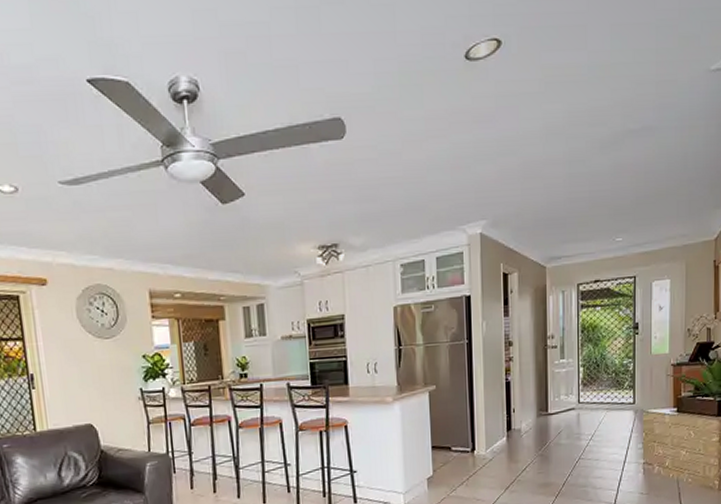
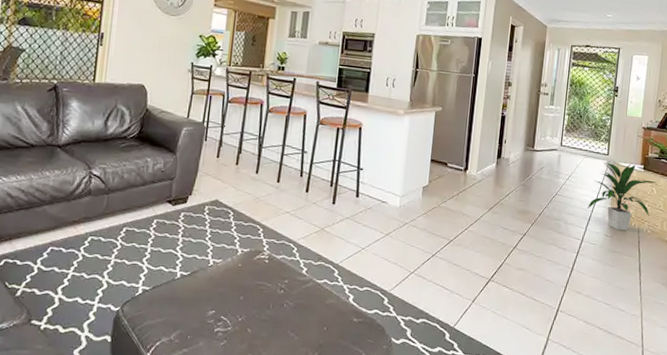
indoor plant: none [617,407,694,486] -> present [588,162,657,231]

